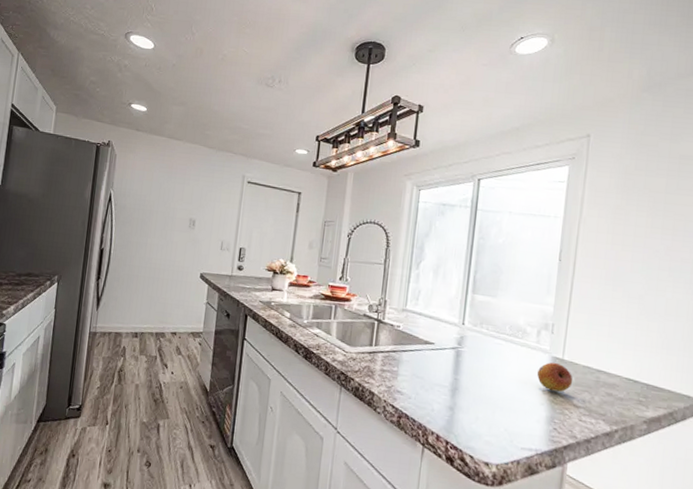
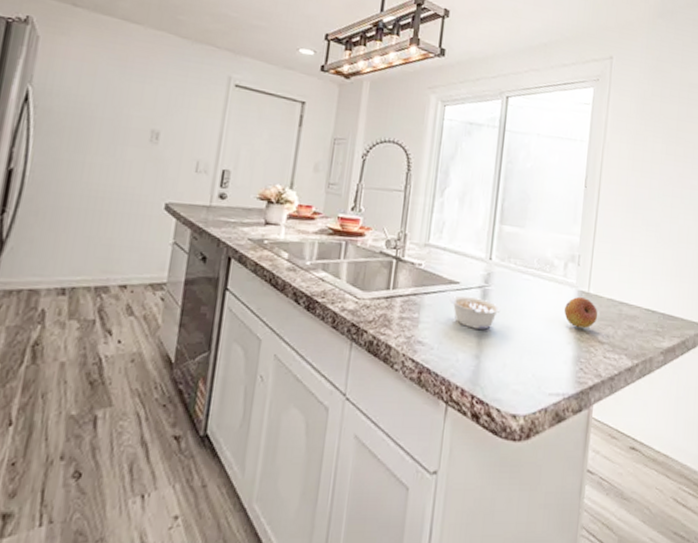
legume: none [425,354,474,386] -> present [450,295,501,330]

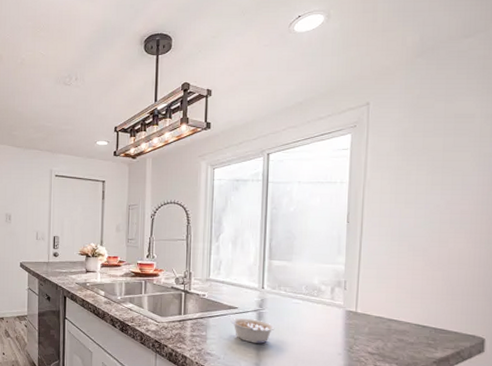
fruit: present [564,296,598,329] -> none [334,315,367,342]

